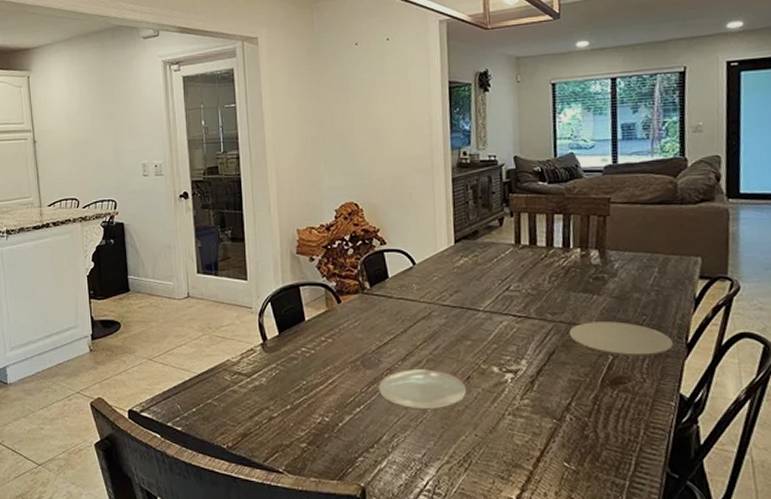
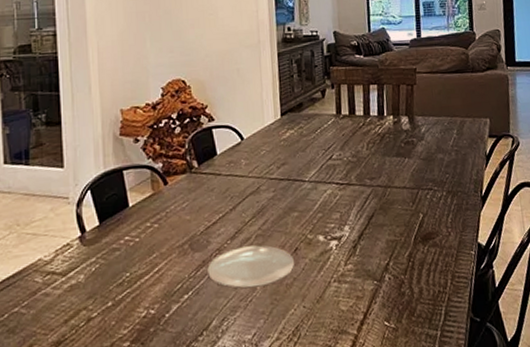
plate: present [569,321,673,357] -> none [385,181,471,213]

